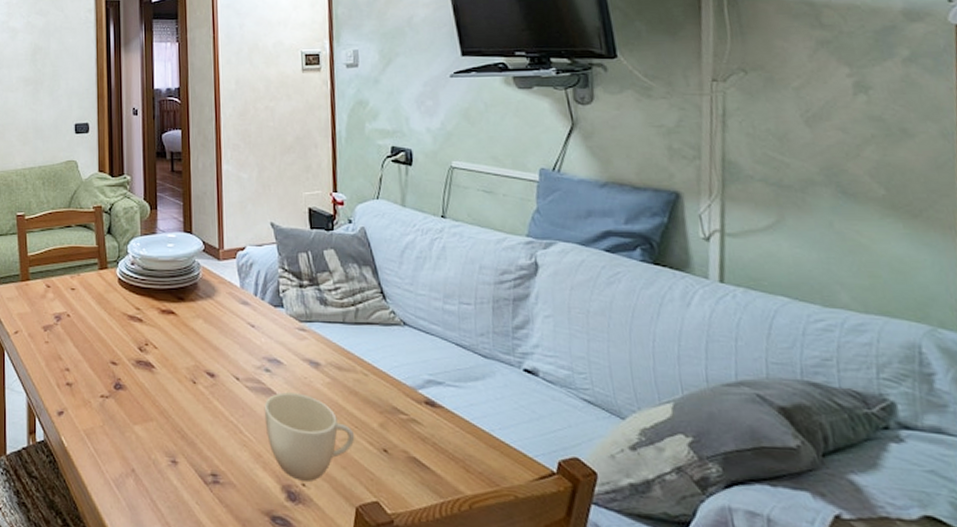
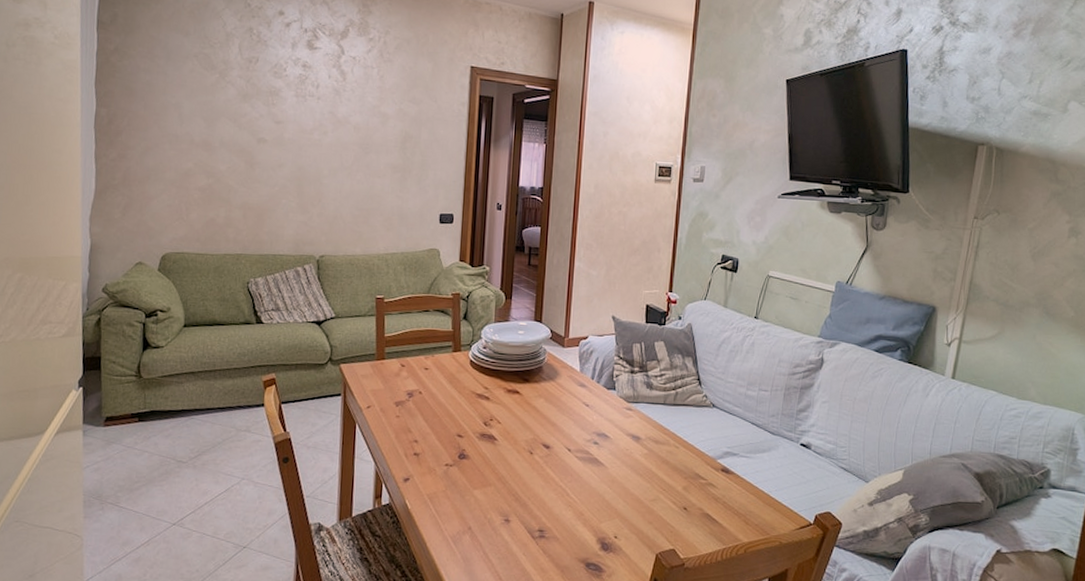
cup: present [264,392,355,482] -> none [589,462,662,534]

